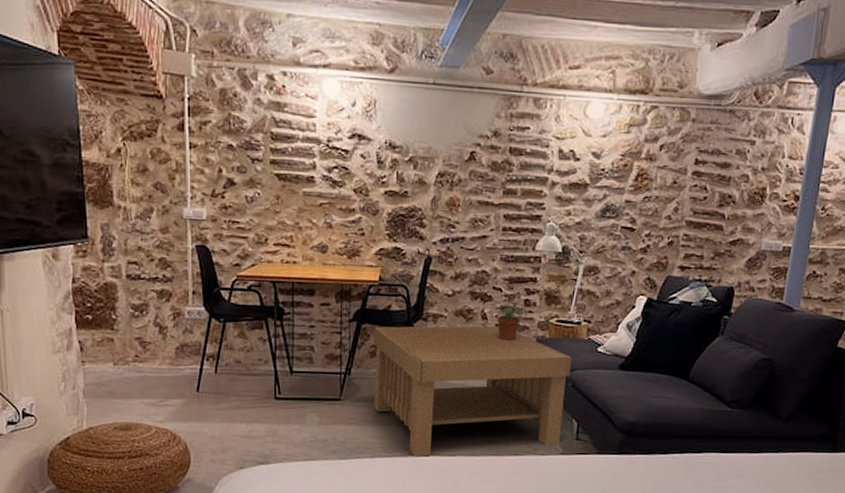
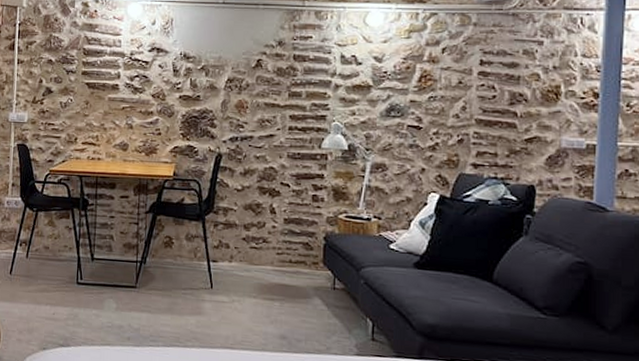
coffee table: present [373,325,572,458] -> none [167,218,363,349]
potted plant: present [495,304,524,341] -> none [283,199,312,235]

